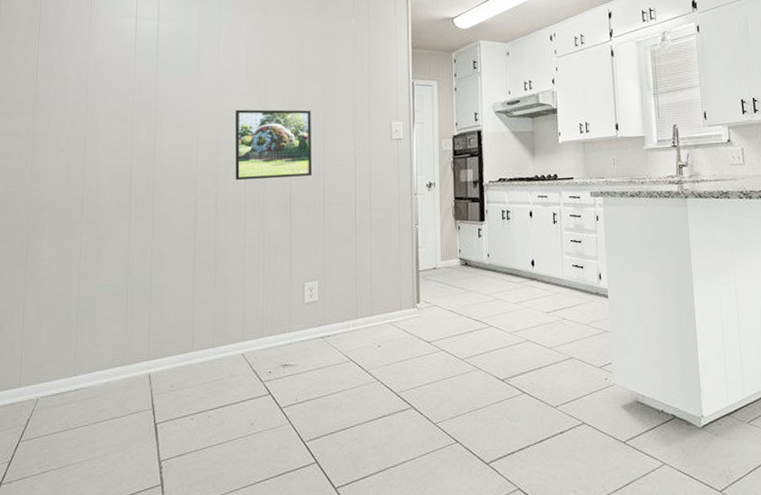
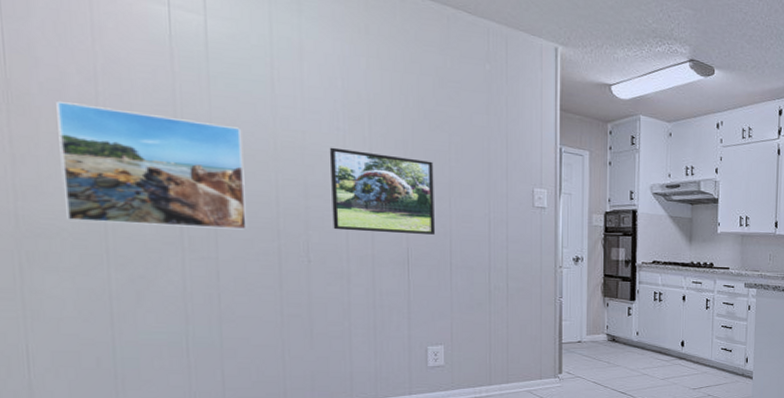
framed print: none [60,102,176,195] -> present [56,101,247,230]

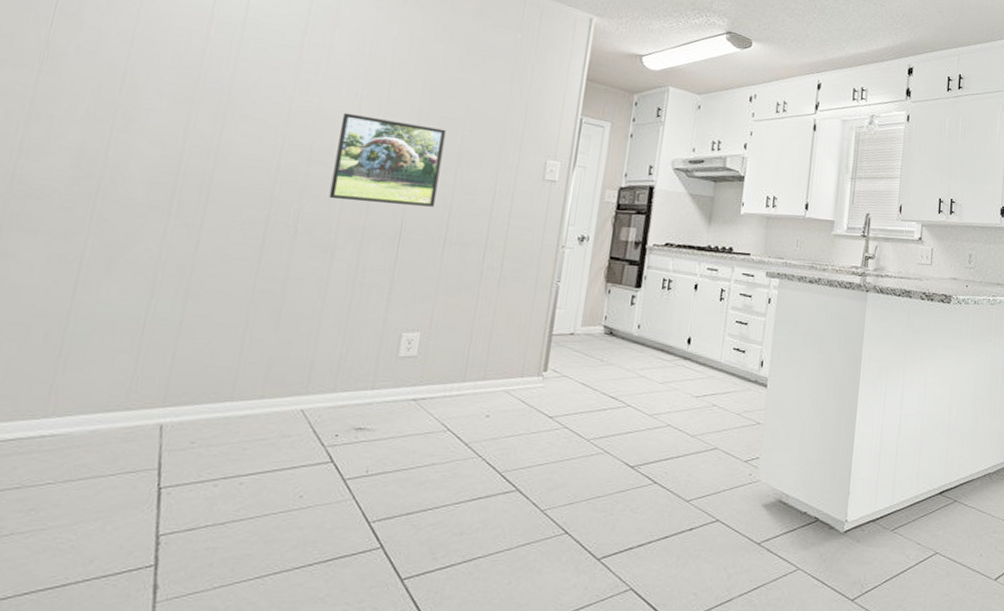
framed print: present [56,101,247,230] -> none [62,62,260,197]

